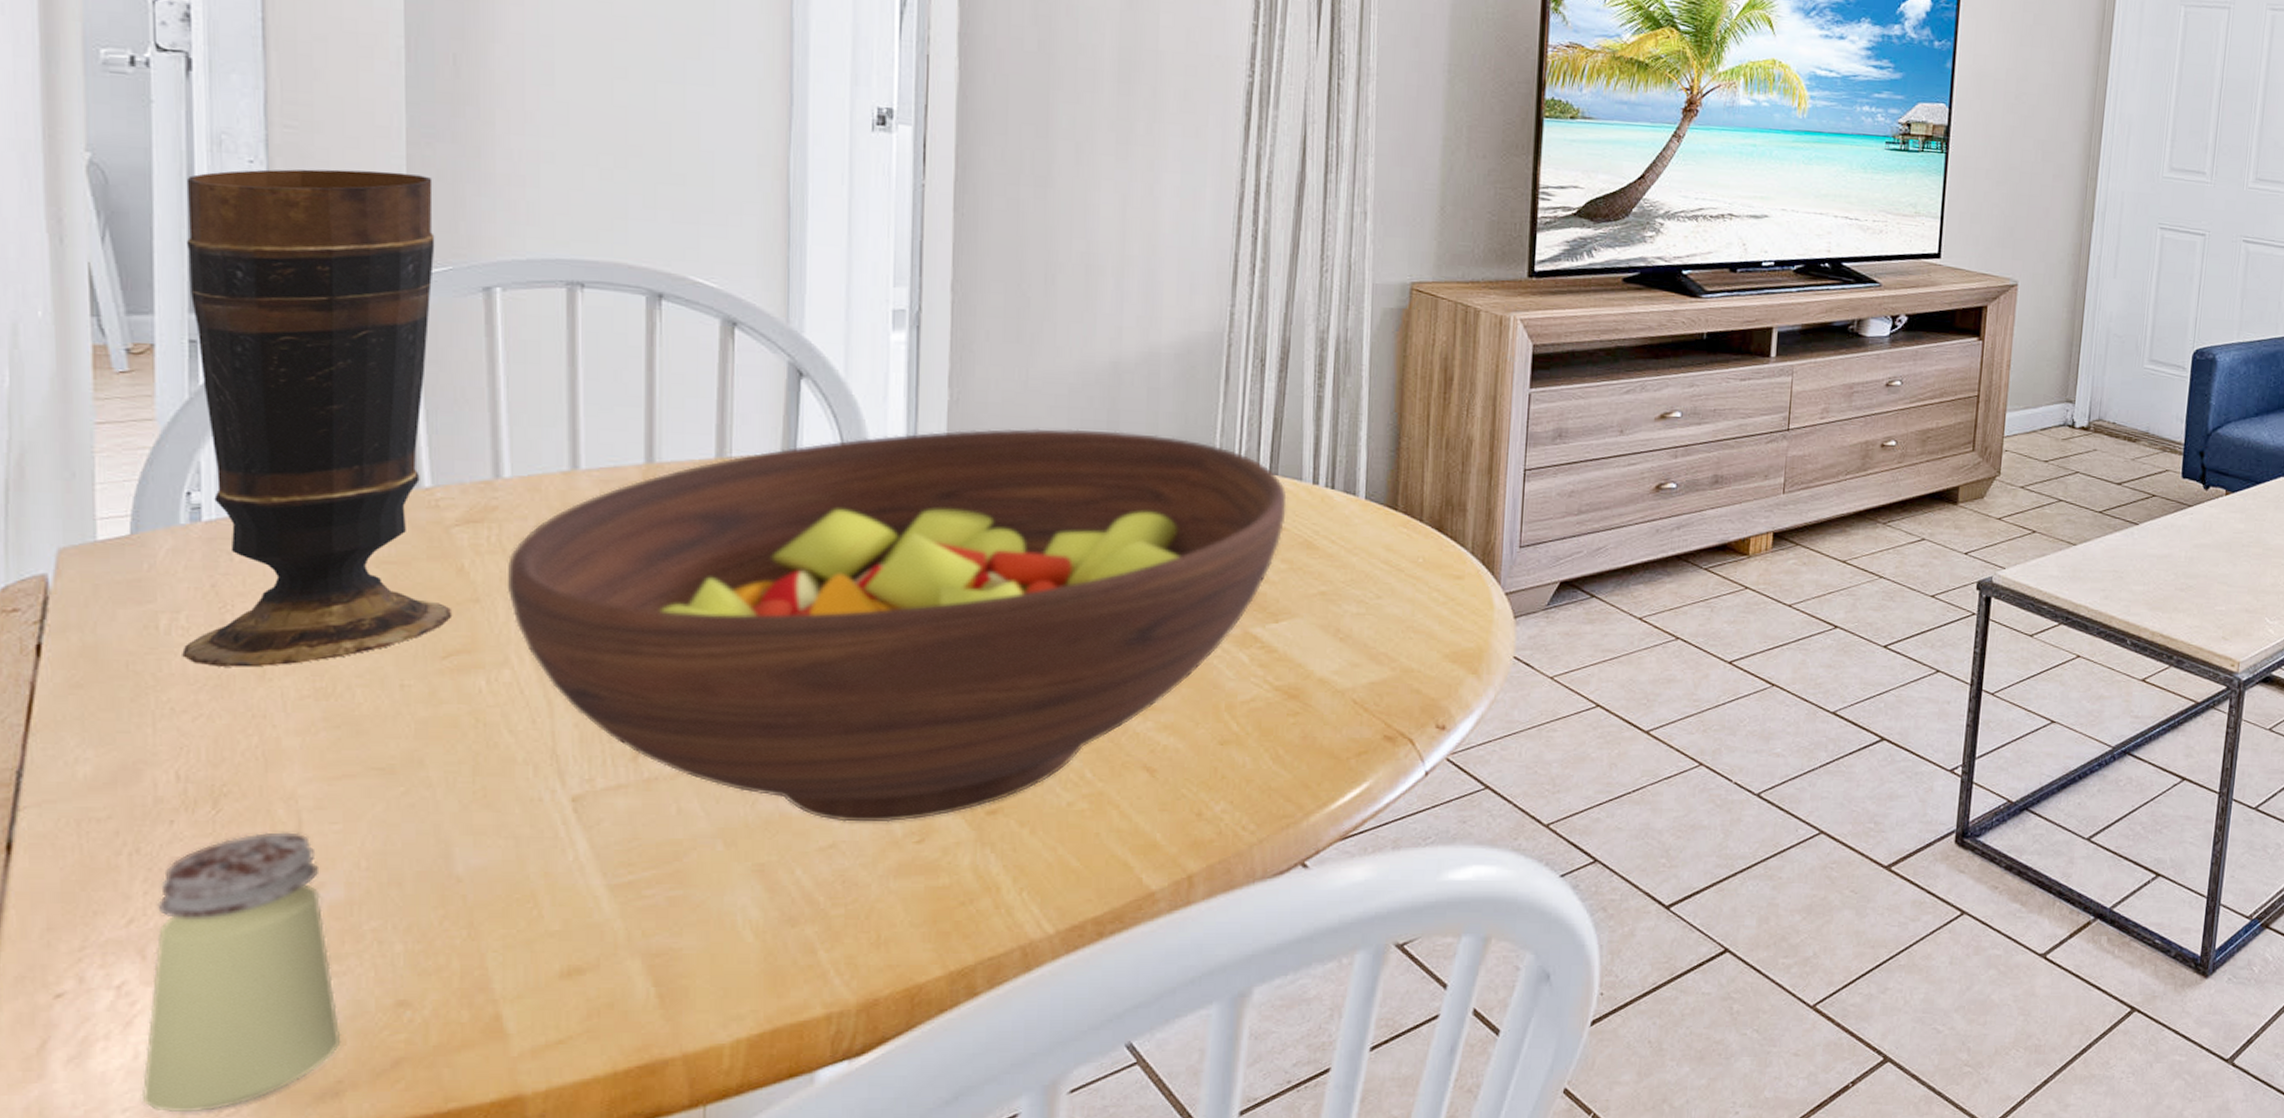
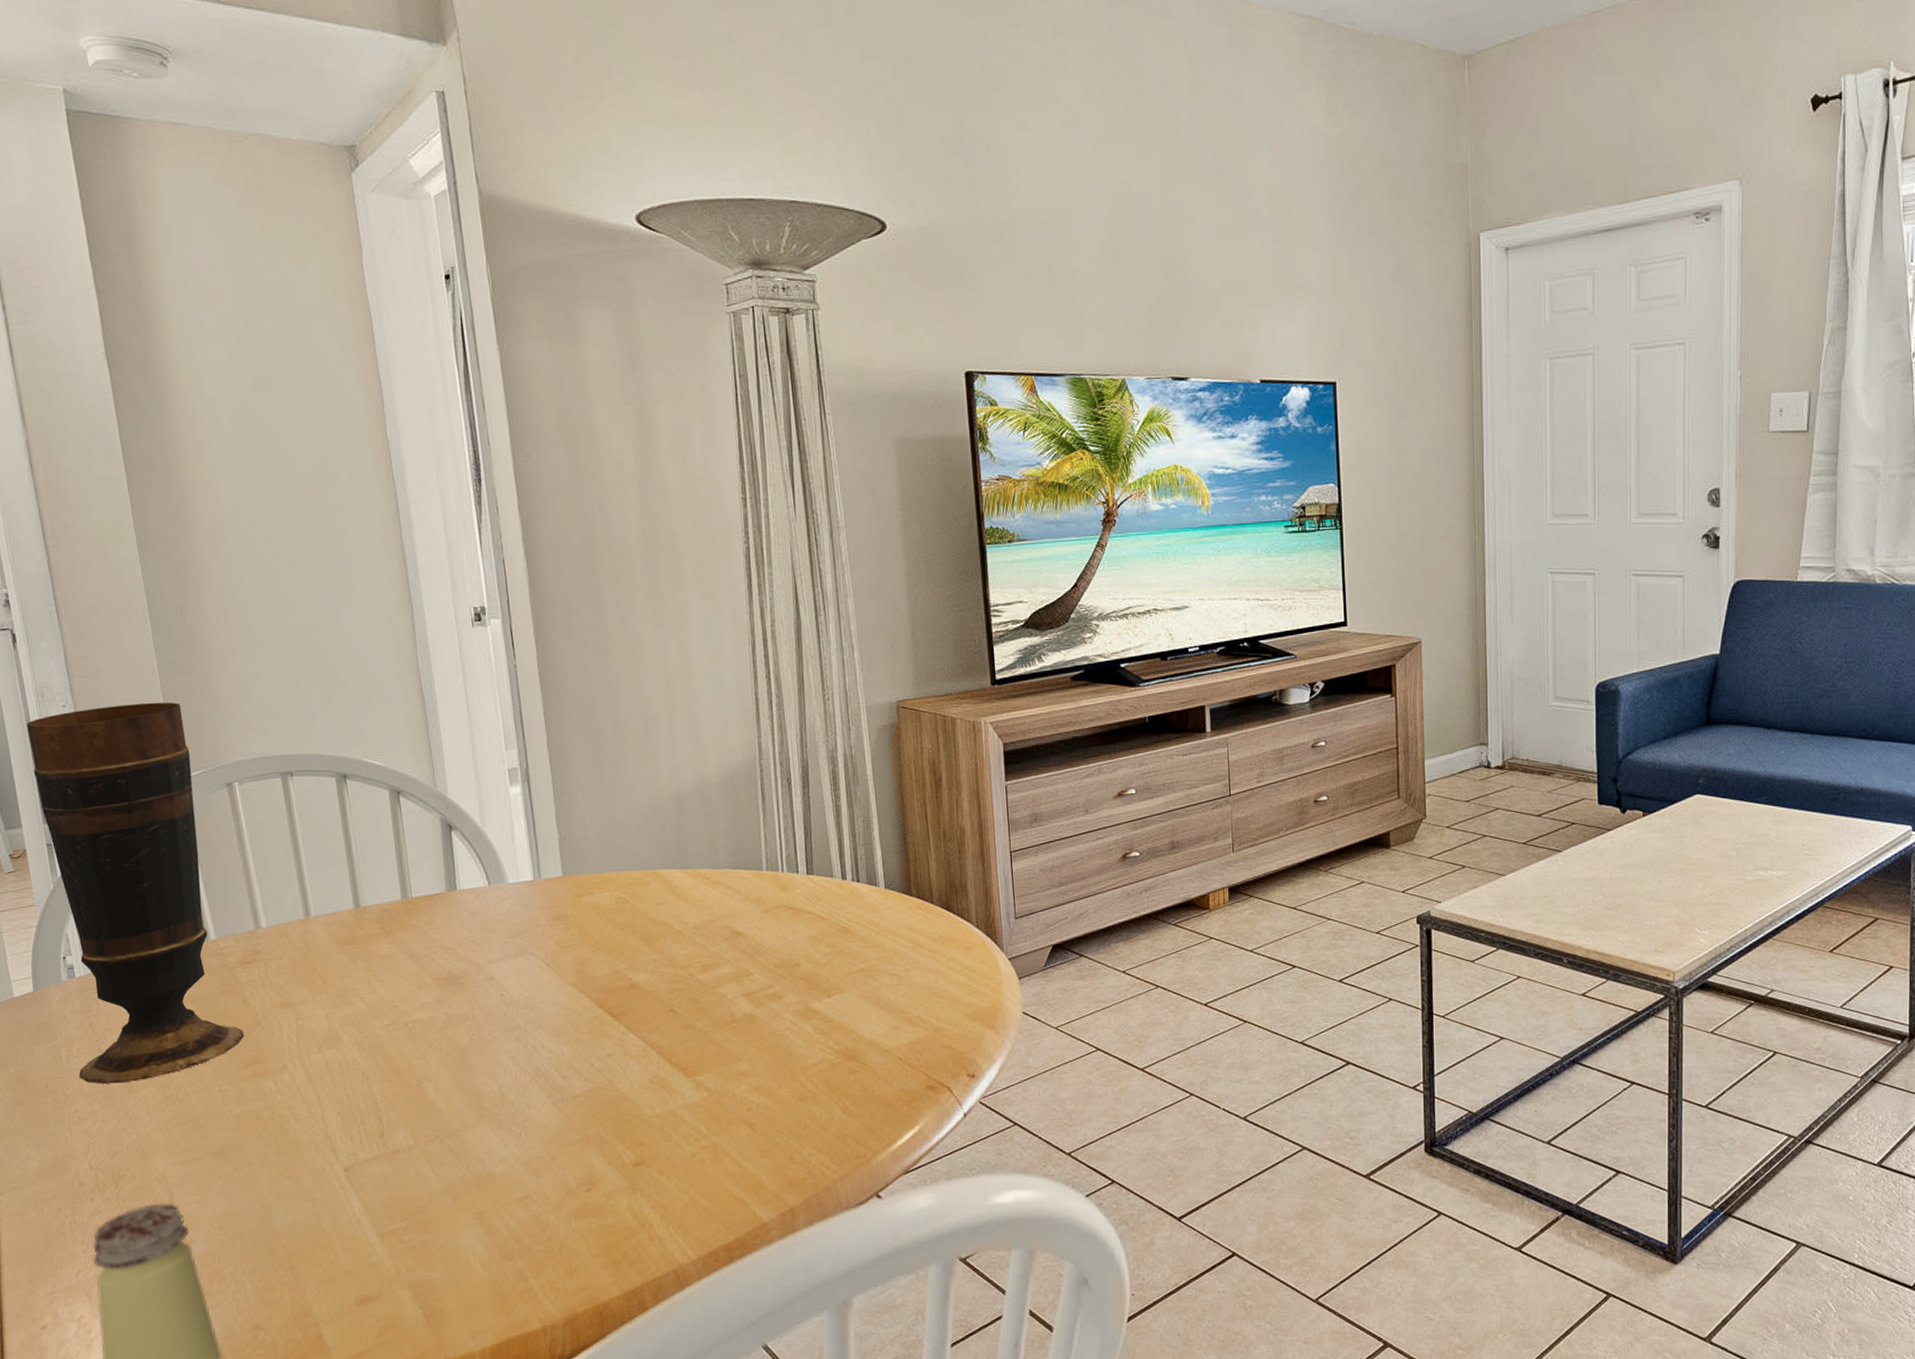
fruit bowl: present [507,428,1287,823] -> none [274,850,825,1177]

